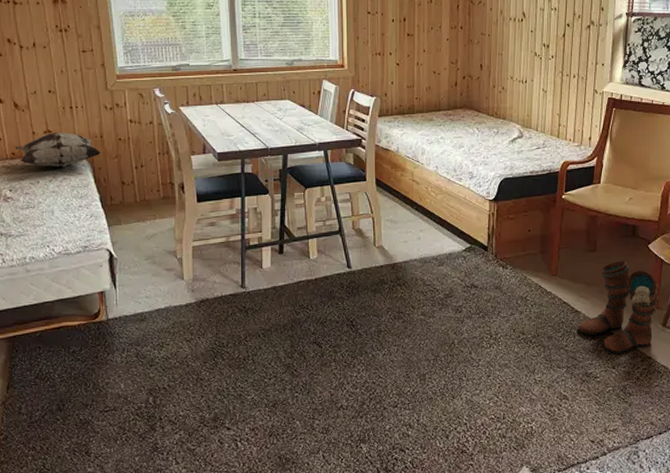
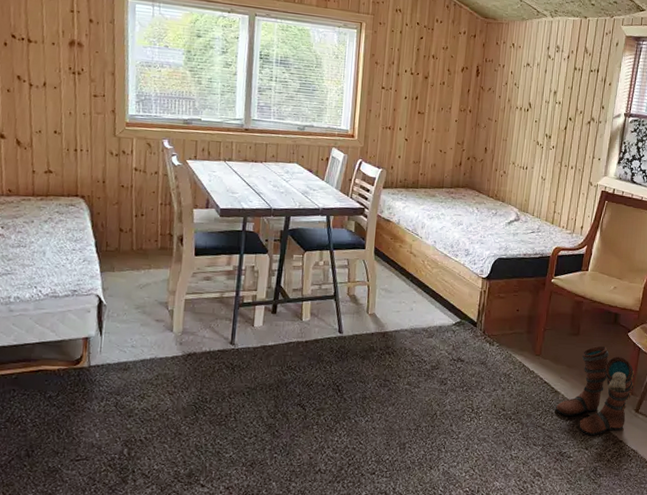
decorative pillow: present [15,133,101,168] -> none [13,173,102,209]

